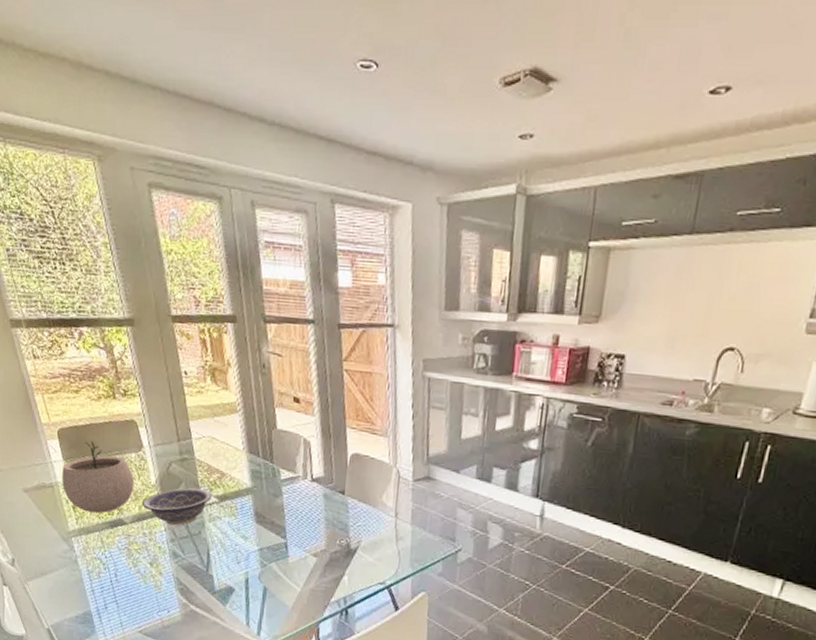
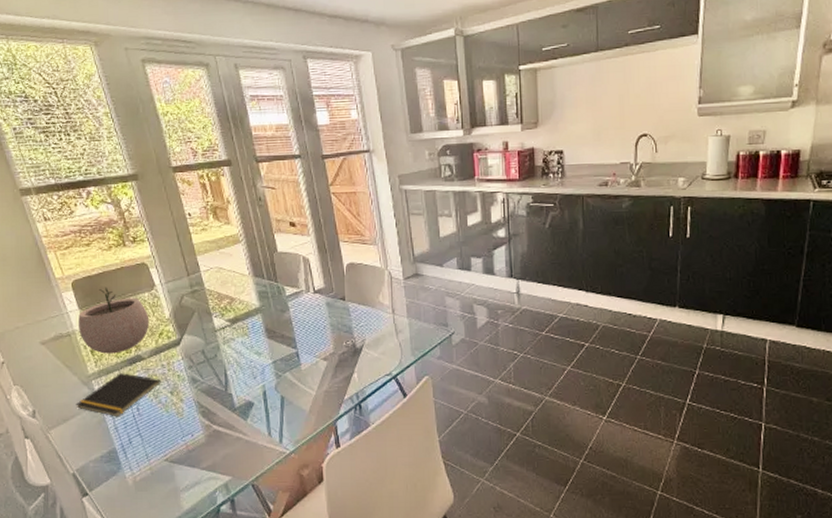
notepad: none [54,534,141,580] -> present [76,373,161,417]
decorative bowl: present [142,487,212,526] -> none [159,315,224,354]

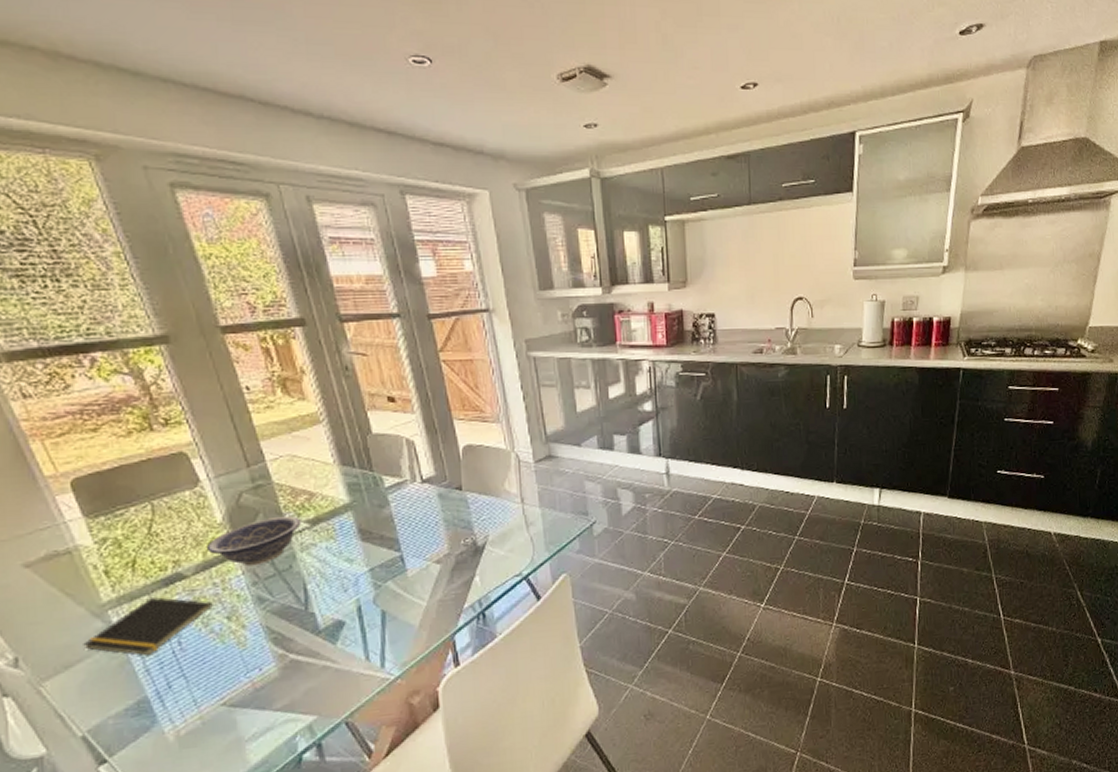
plant pot: present [78,287,150,354] -> none [83,485,193,575]
decorative bowl: none [159,315,224,354] -> present [207,515,301,567]

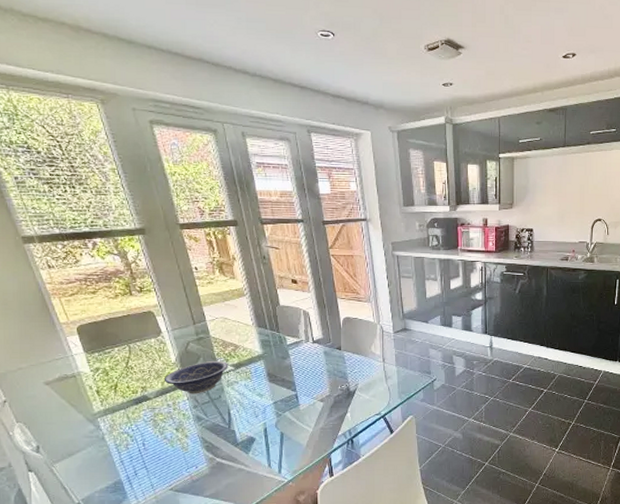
notepad: present [83,597,213,656] -> none [81,412,167,452]

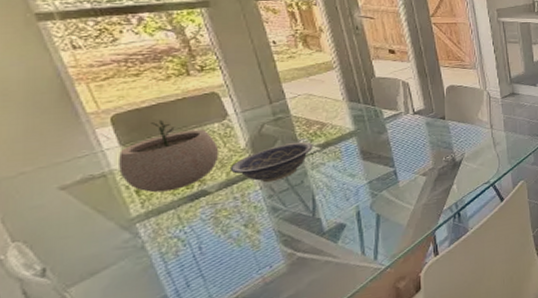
plant pot: none [84,332,156,394] -> present [119,119,219,193]

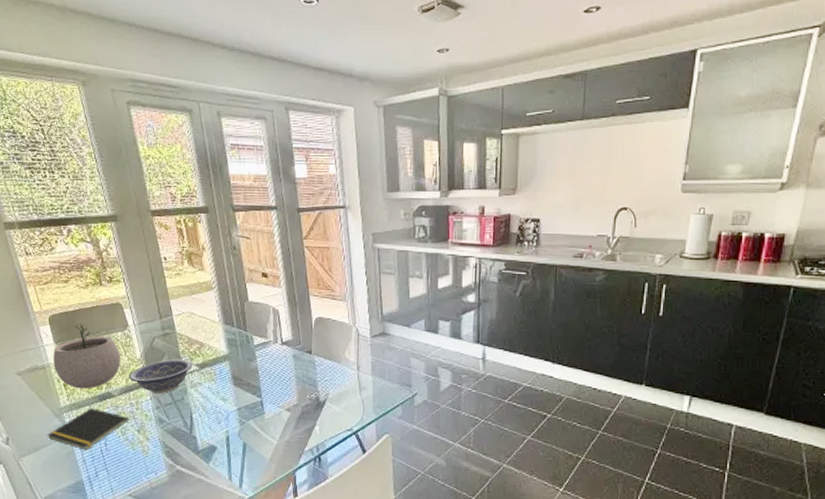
notepad: none [110,211,232,261] -> present [47,408,129,451]

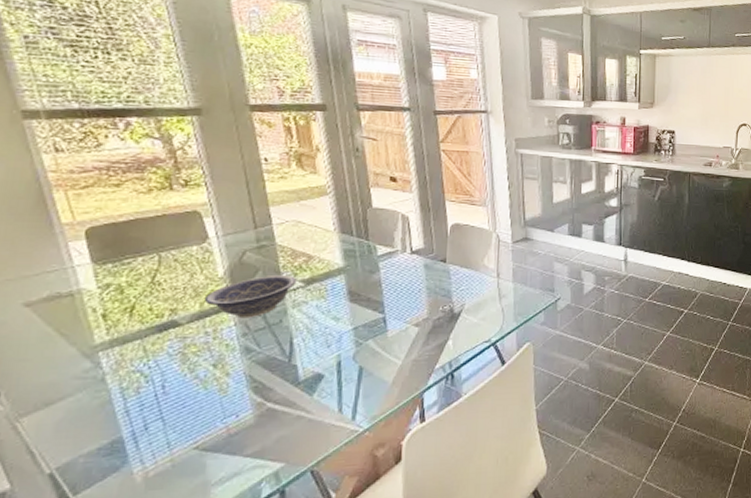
notepad: present [47,408,129,451] -> none [68,342,202,398]
plant pot: present [53,323,121,389] -> none [87,237,195,319]

